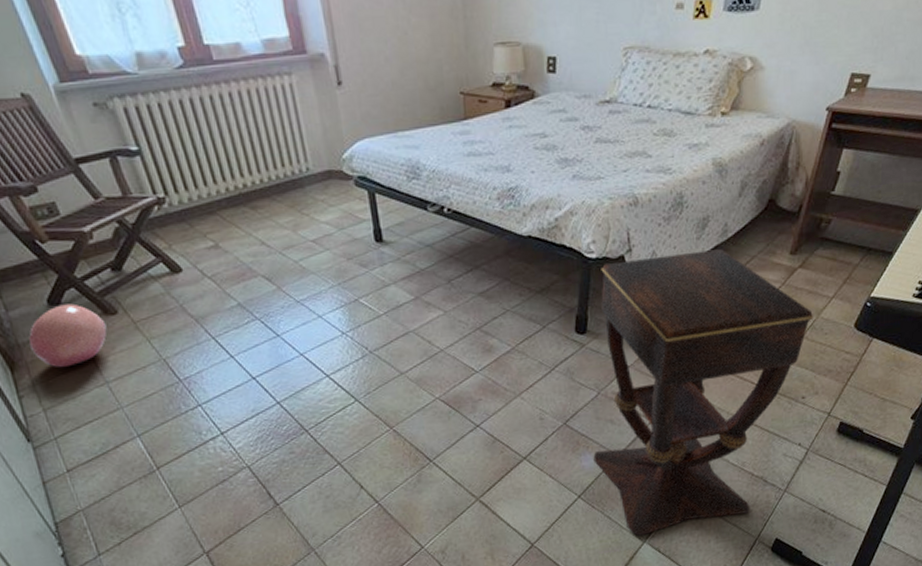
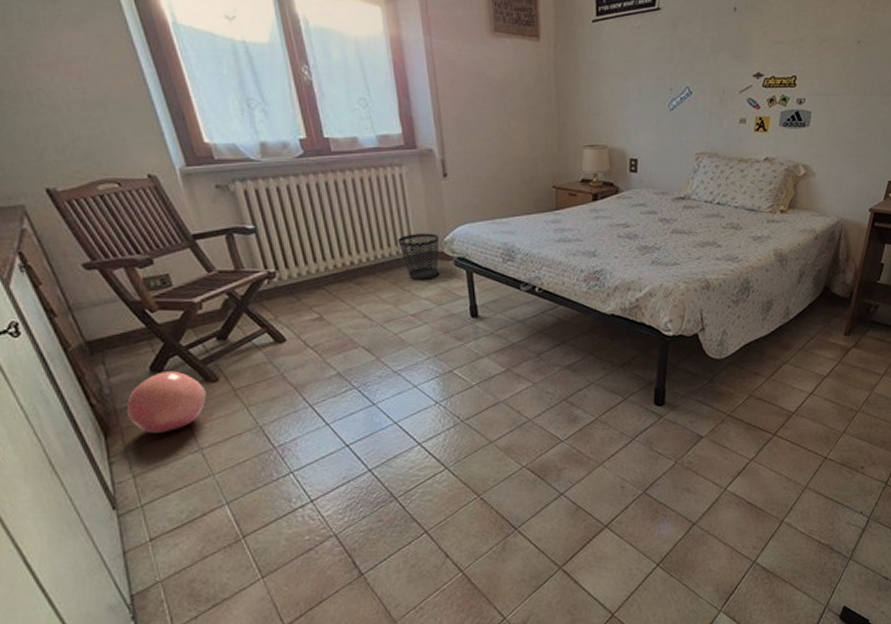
wastebasket: none [292,150,338,203] -> present [398,233,440,280]
side table: present [593,249,814,537] -> none [671,329,868,606]

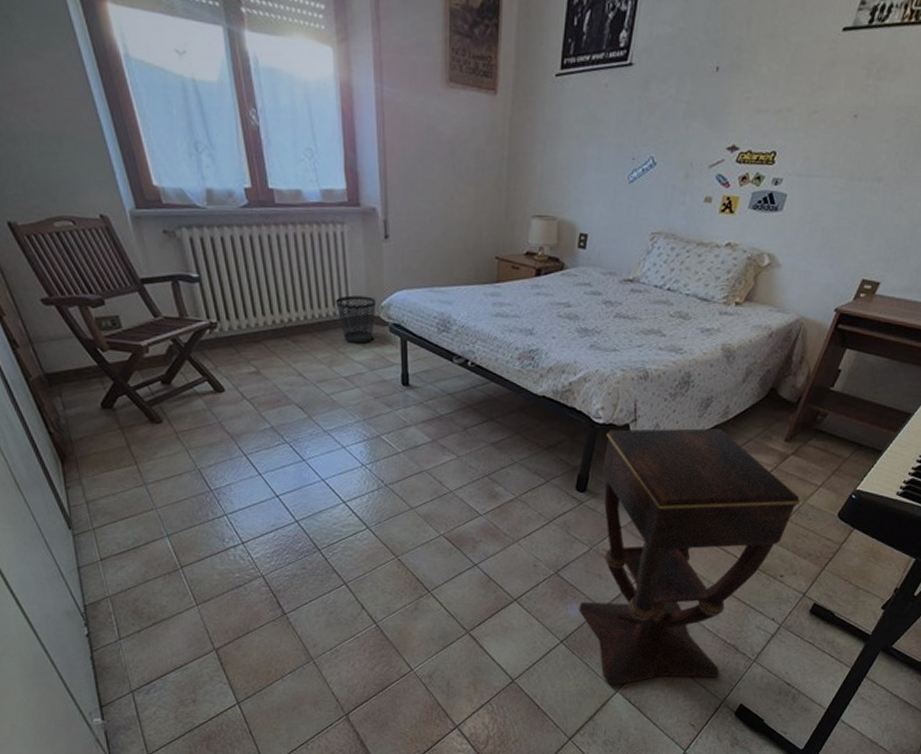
ball: present [126,371,206,433] -> none [80,409,151,465]
side table: none [671,329,868,606] -> present [578,428,801,686]

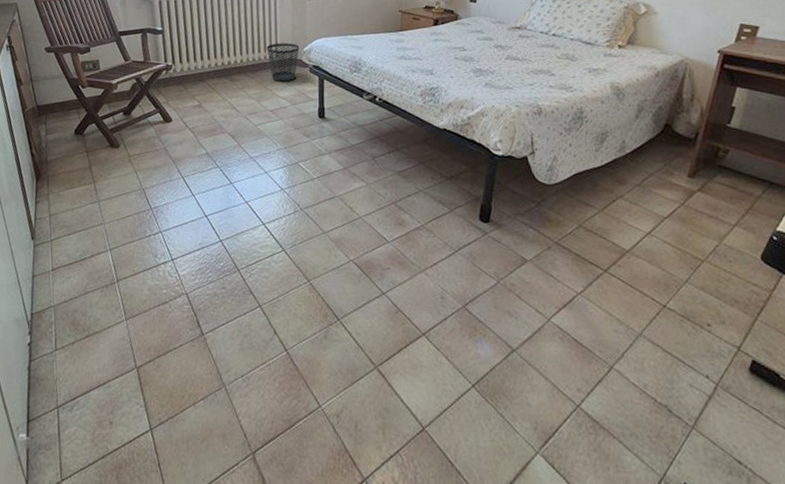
side table: present [578,428,801,686] -> none [489,161,717,445]

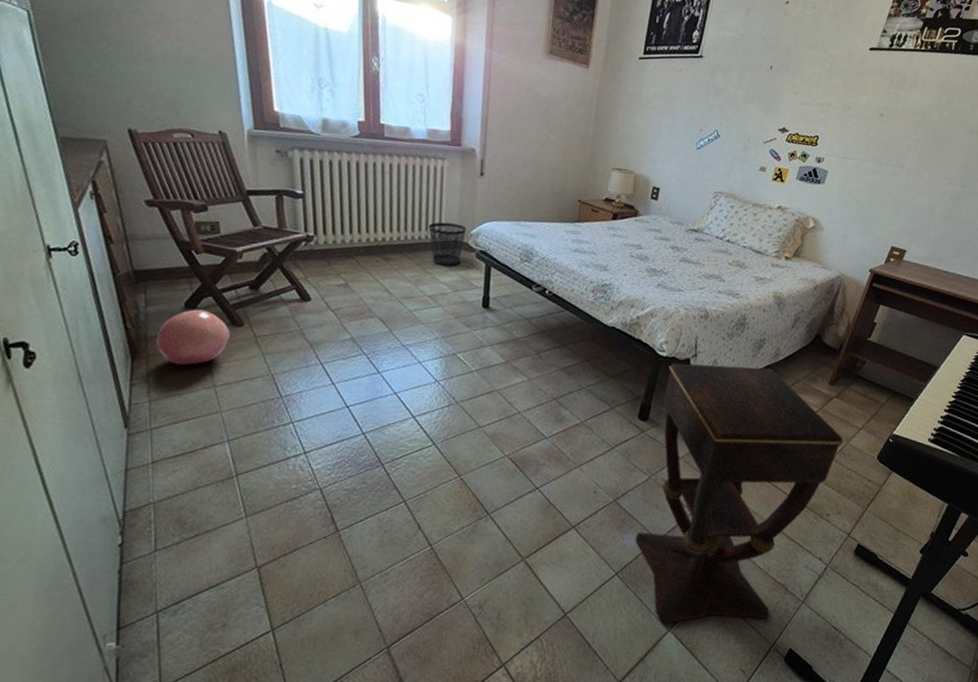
ball: none [53,135,110,183] -> present [155,309,230,365]
side table: none [489,161,717,445] -> present [635,363,844,624]

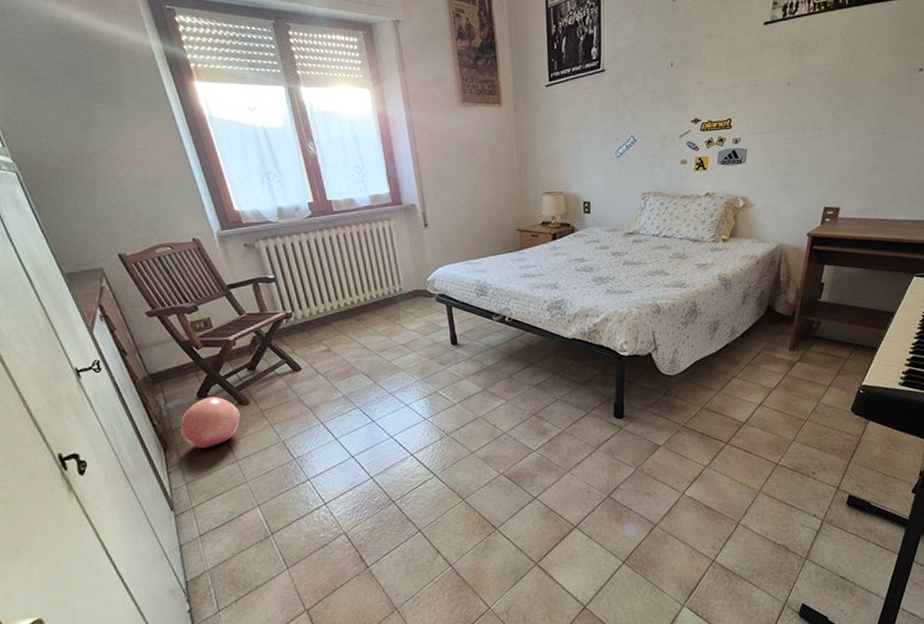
wastebasket: present [428,222,467,266] -> none [389,274,423,315]
side table: present [635,363,844,624] -> none [633,347,816,601]

